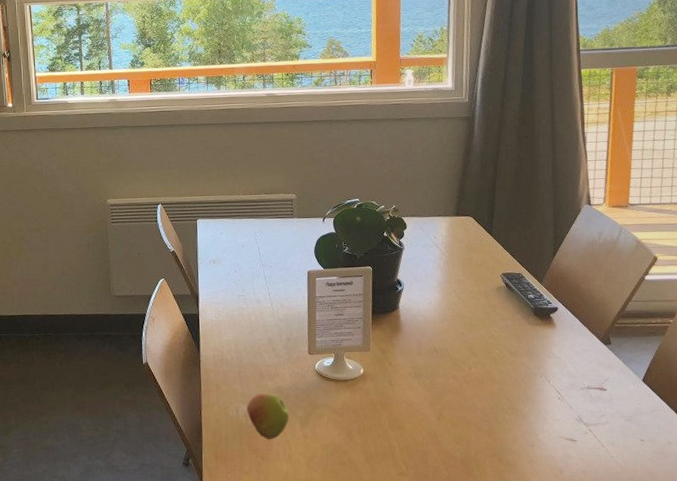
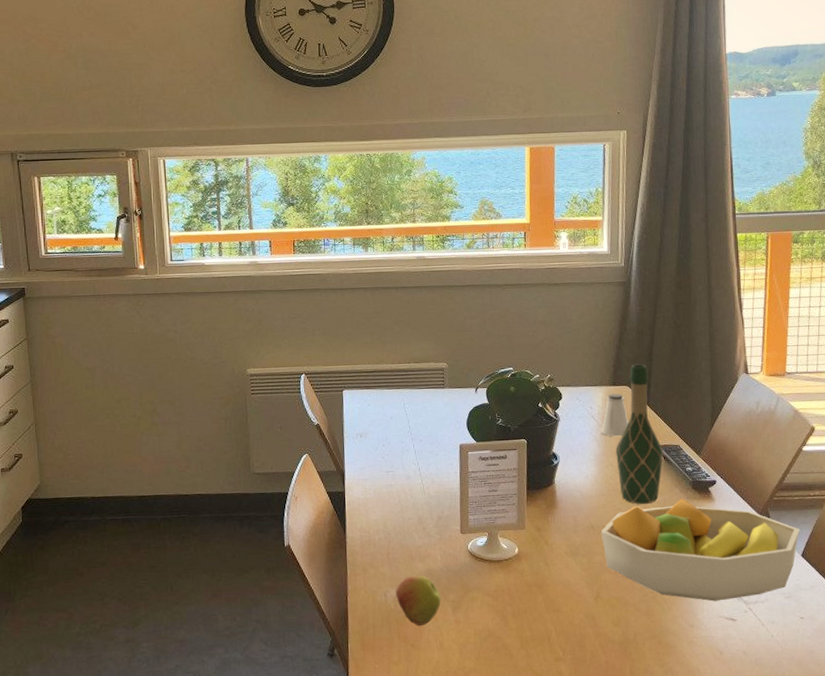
fruit bowl: none [443,324,641,423] -> present [600,498,800,602]
saltshaker: none [444,223,471,265] -> present [601,393,628,437]
wine bottle: none [459,195,506,330] -> present [616,364,664,505]

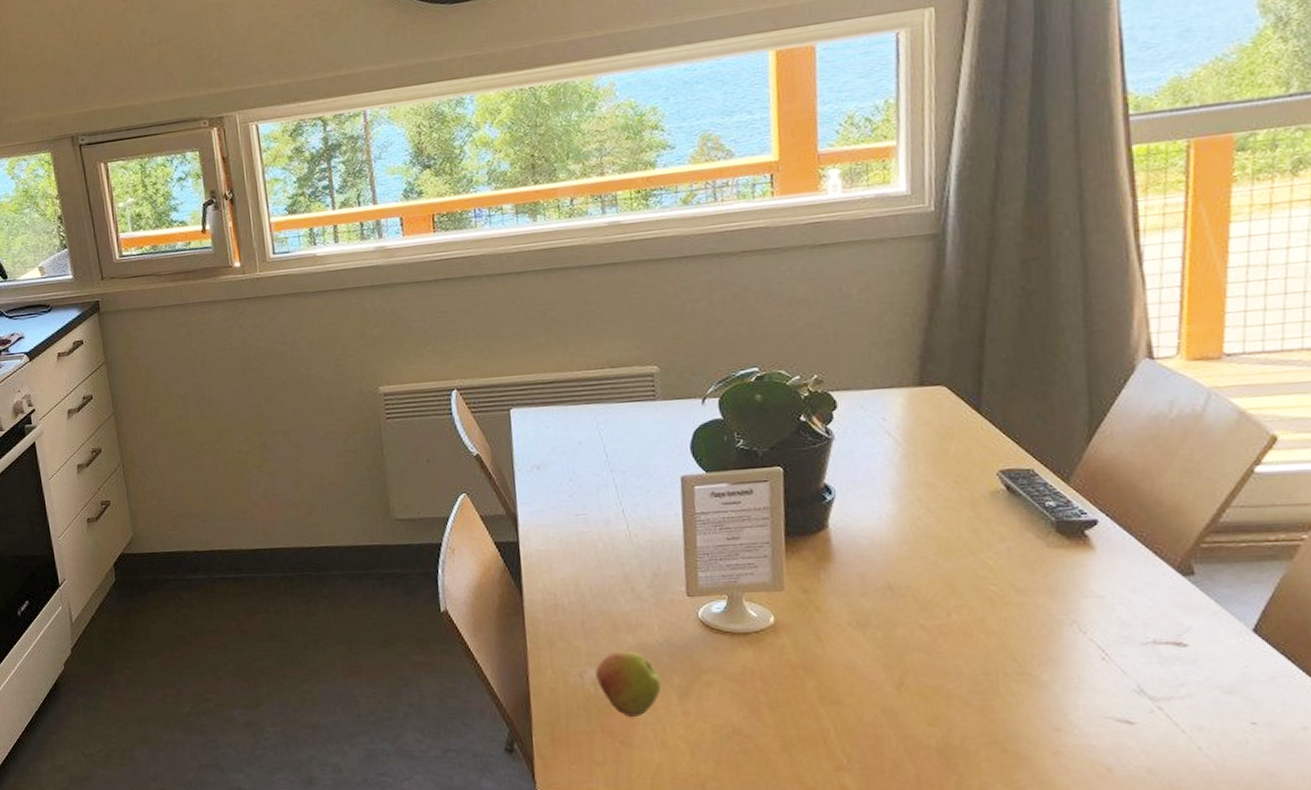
fruit bowl: present [600,498,800,602] -> none [903,546,1250,696]
saltshaker: present [601,393,628,437] -> none [901,396,946,460]
wine bottle: present [616,364,664,505] -> none [926,353,1007,556]

